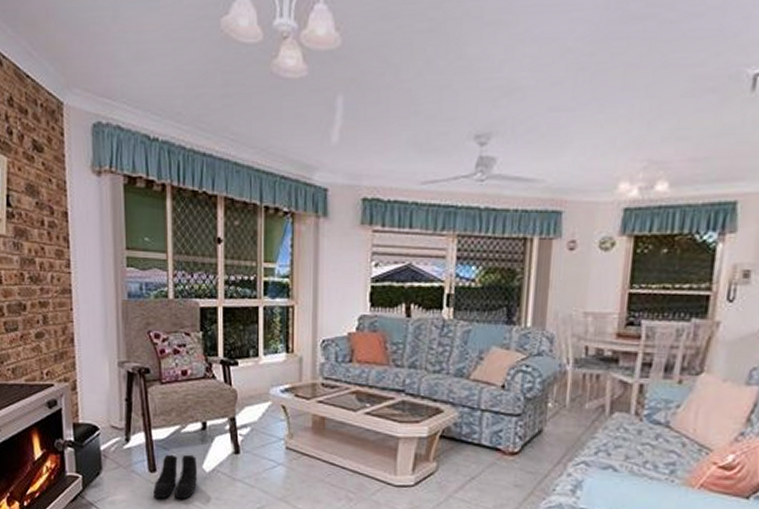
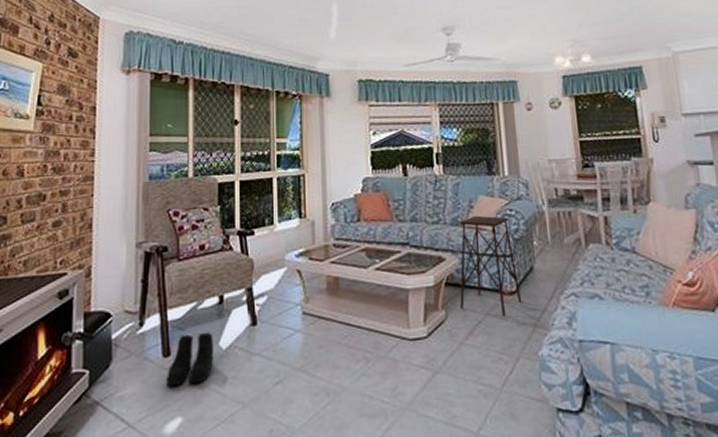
side table: none [453,368,524,476] -> present [459,215,522,317]

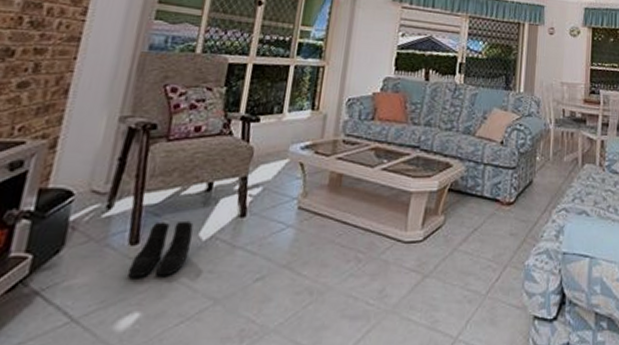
side table: present [459,215,522,317] -> none [458,126,518,226]

